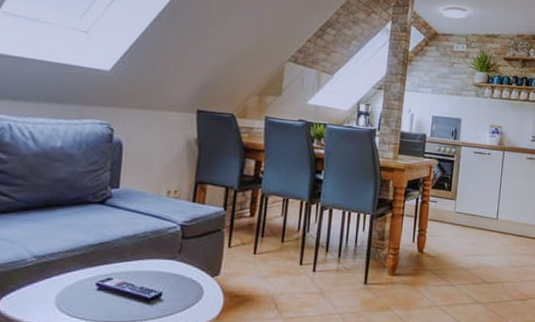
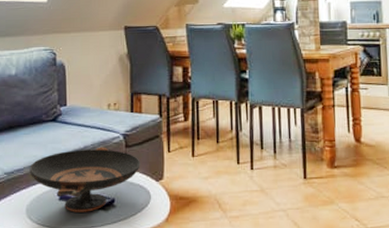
decorative bowl: none [65,236,197,305] -> present [29,147,141,212]

